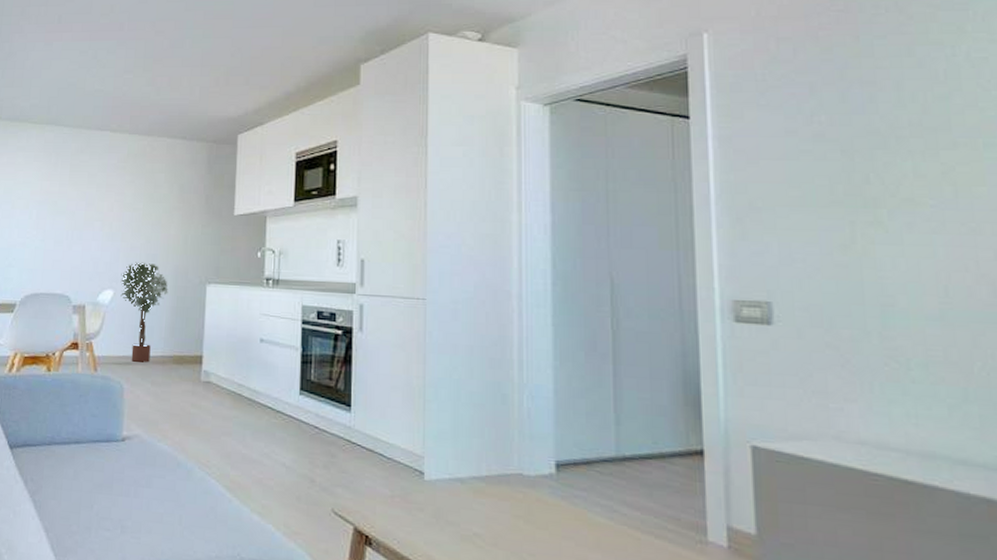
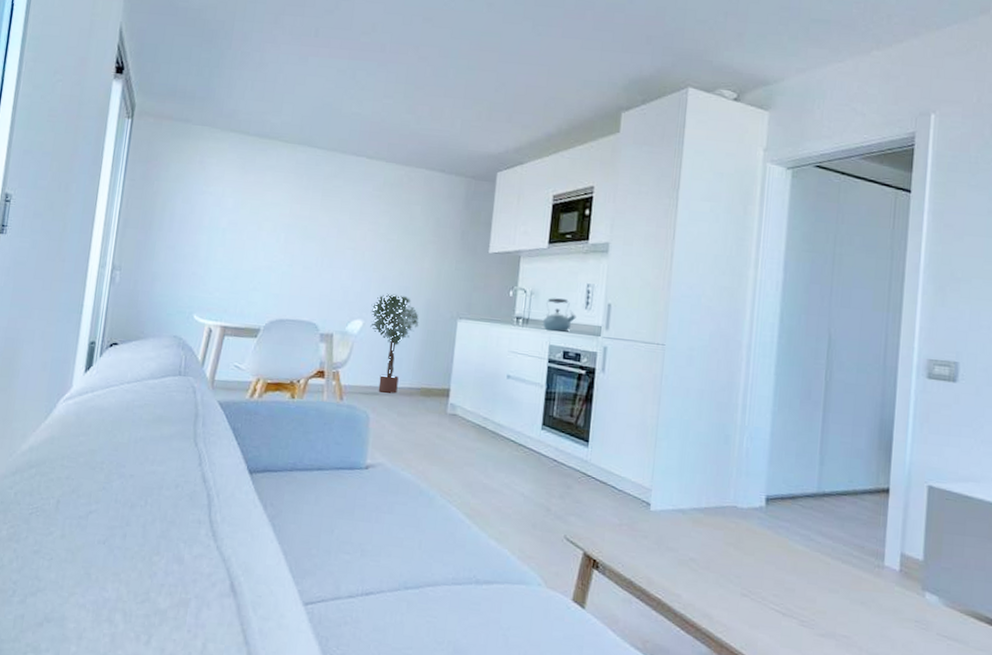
kettle: none [294,257,328,292] -> present [543,298,577,332]

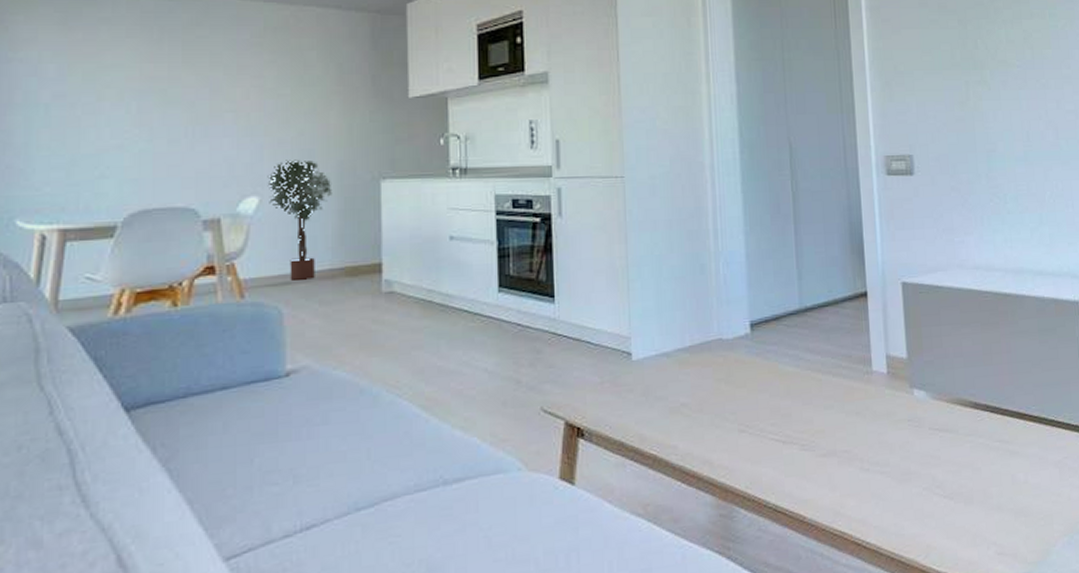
kettle: present [543,298,577,332] -> none [484,140,522,179]

